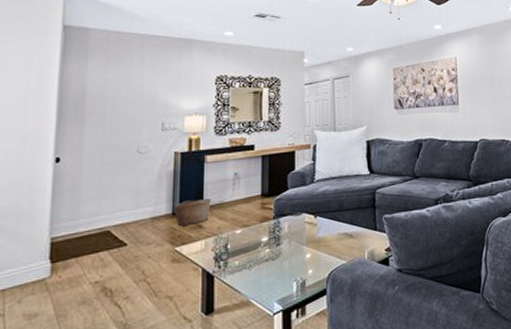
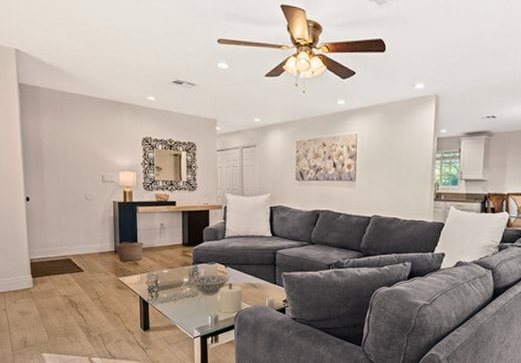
decorative bowl: none [270,227,320,256] -> present [190,274,229,296]
candle: none [307,236,336,276] -> present [219,283,242,313]

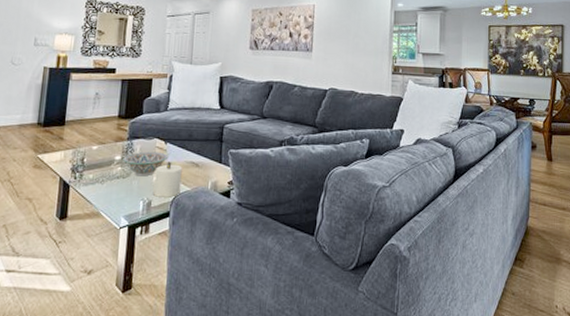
basket: present [116,242,144,263] -> none [39,113,73,138]

